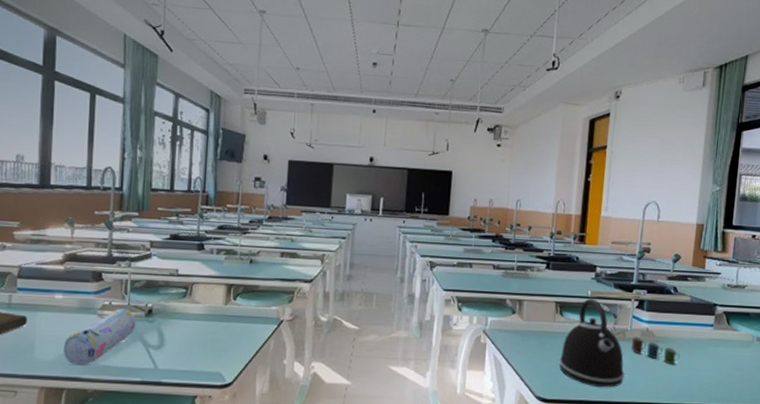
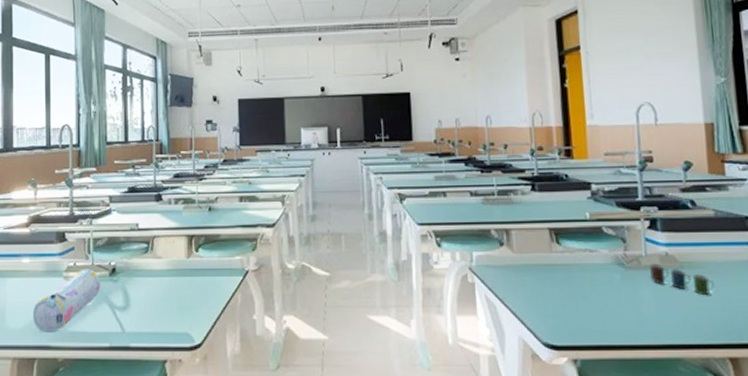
kettle: present [559,298,625,387] -> none [564,221,648,327]

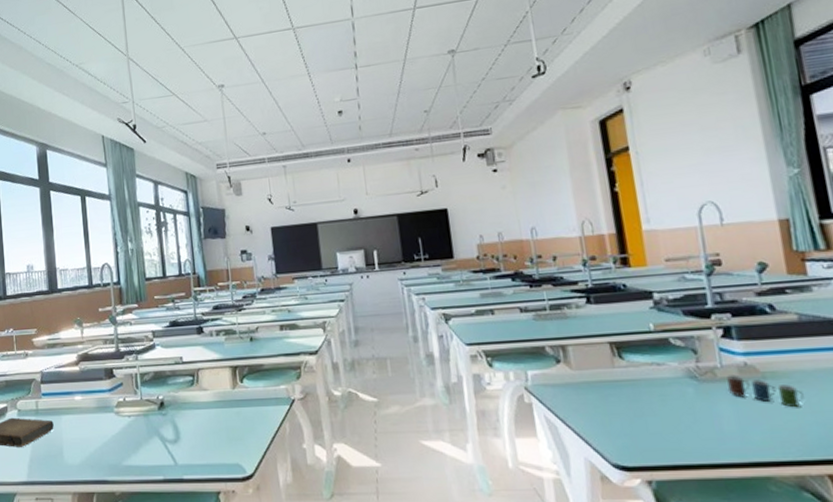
pencil case: present [32,269,101,333] -> none [88,403,151,468]

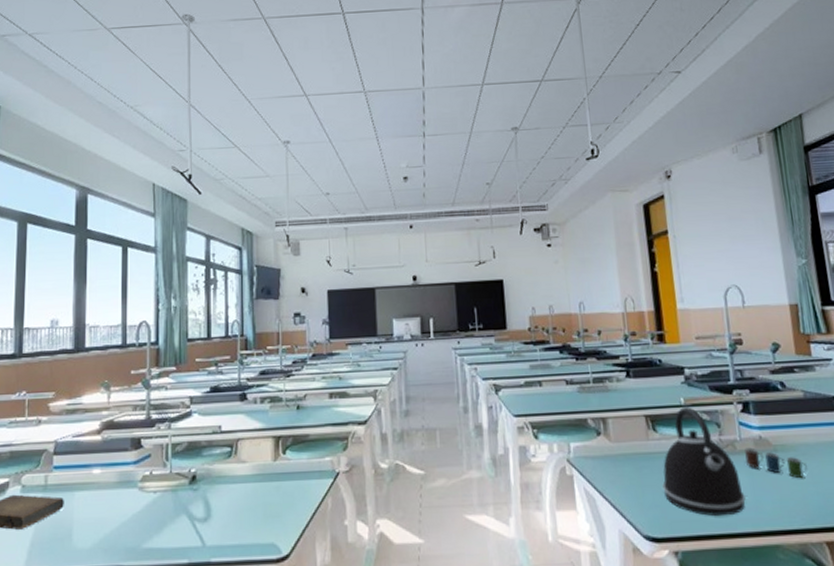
kettle: none [631,333,729,445] -> present [662,407,746,516]

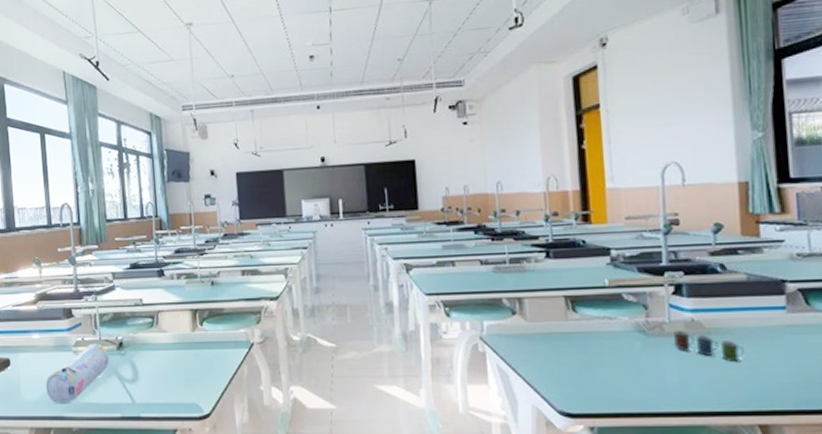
pencil case: none [102,477,180,551] -> present [45,343,110,404]
kettle: present [662,407,746,516] -> none [580,288,671,395]

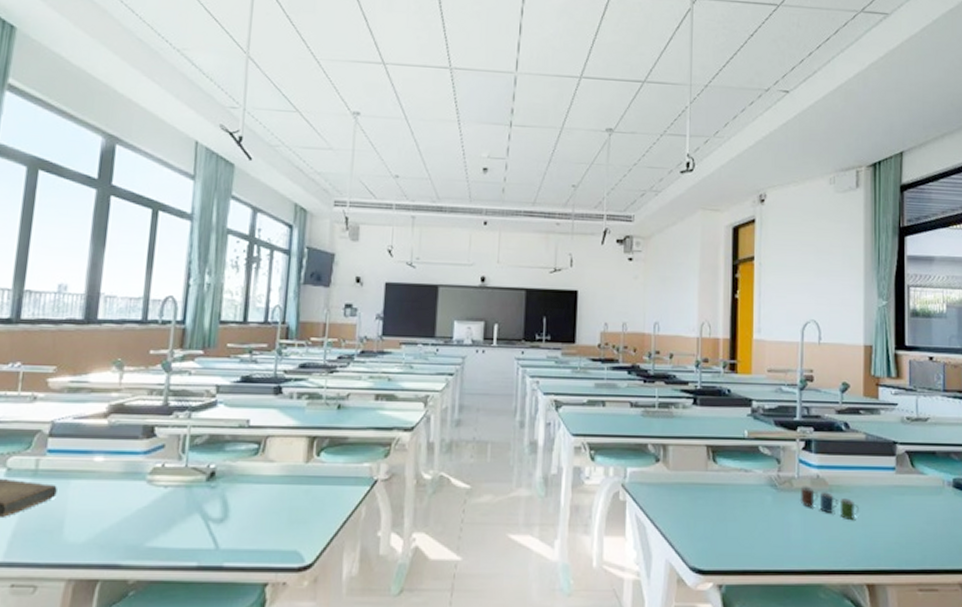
pencil case: present [45,343,110,404] -> none [100,471,195,549]

